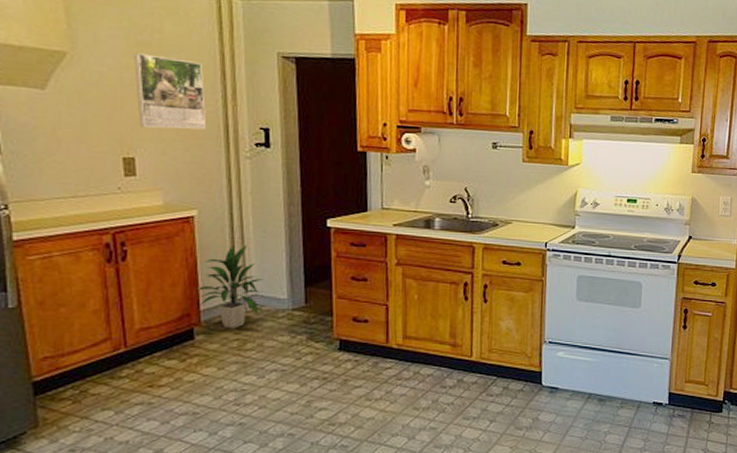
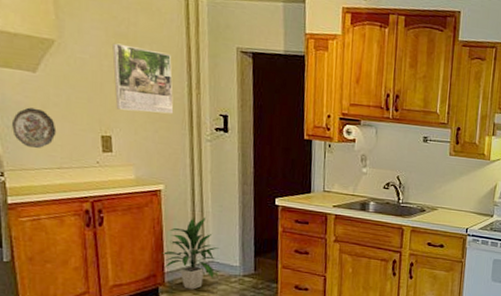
decorative plate: none [16,129,70,175] -> present [11,107,57,148]

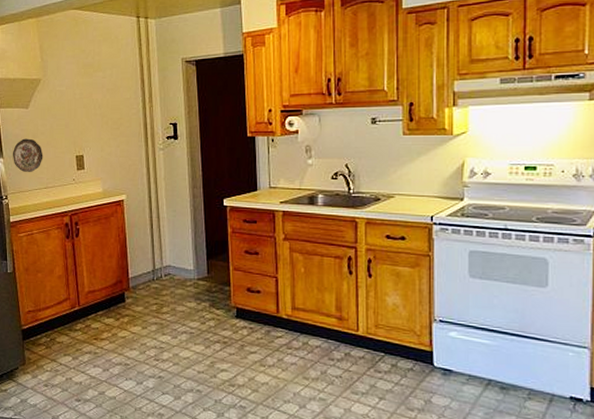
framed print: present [112,43,174,114] -> none [82,73,132,131]
indoor plant: present [162,217,220,290] -> none [126,222,176,294]

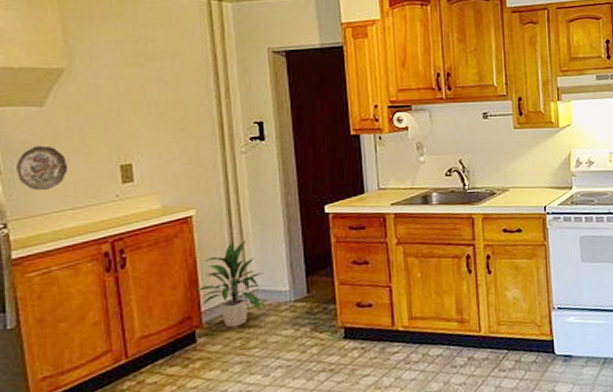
indoor plant: none [126,222,176,294] -> present [197,239,265,328]

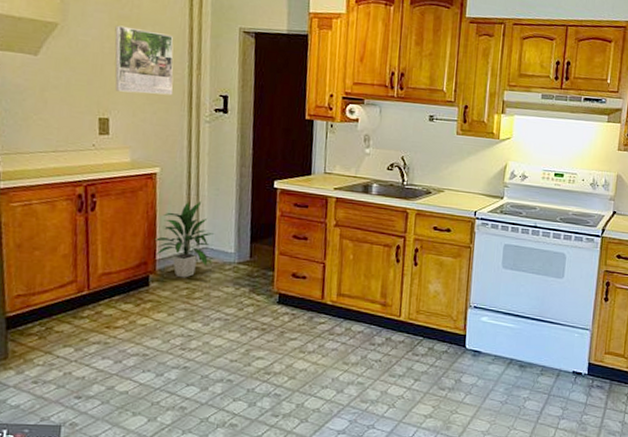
decorative plate: present [15,145,68,190] -> none [9,90,54,131]
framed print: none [130,62,202,133] -> present [114,25,174,96]

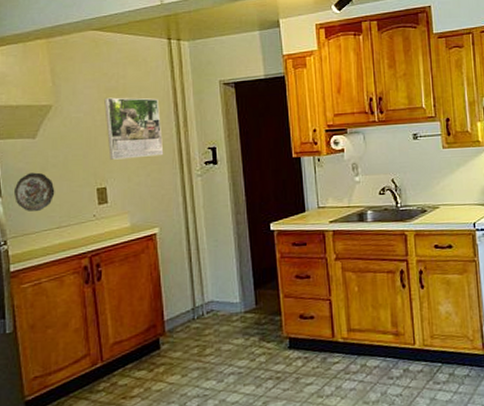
decorative plate: none [9,90,54,131] -> present [13,172,55,211]
indoor plant: present [154,200,215,278] -> none [161,254,219,336]

